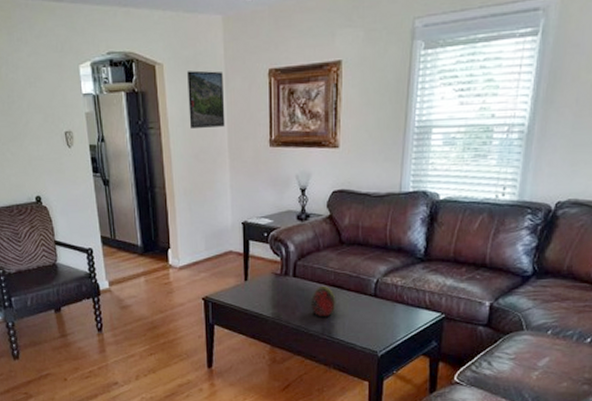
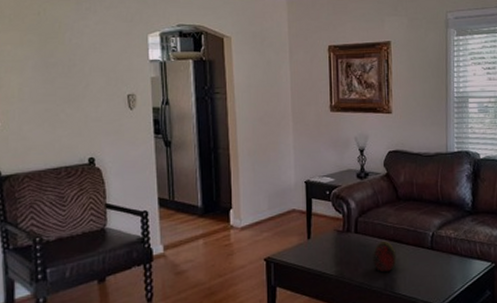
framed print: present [187,70,225,128] -> none [254,44,289,94]

